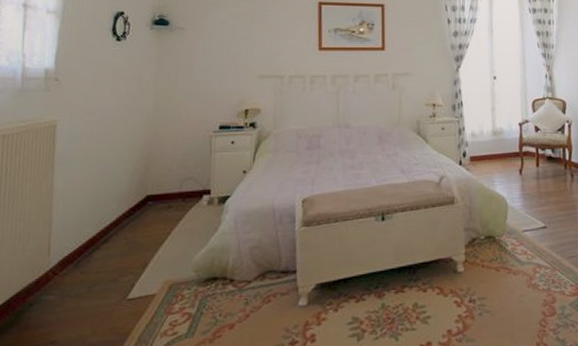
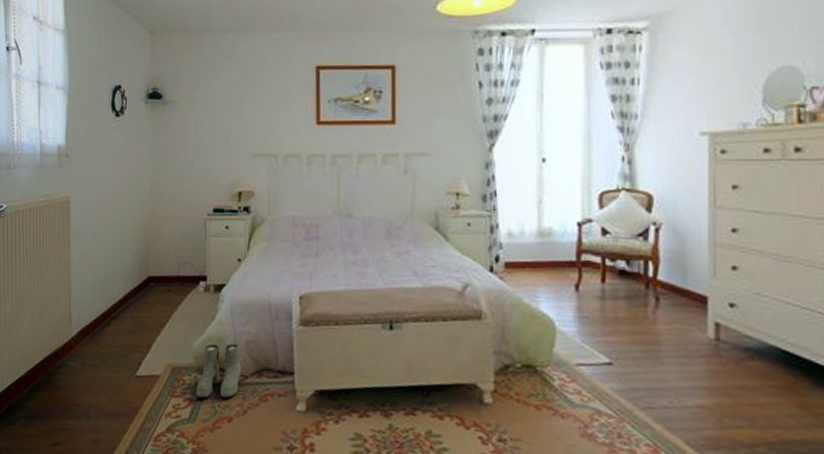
boots: none [196,251,244,310] -> present [197,343,241,398]

